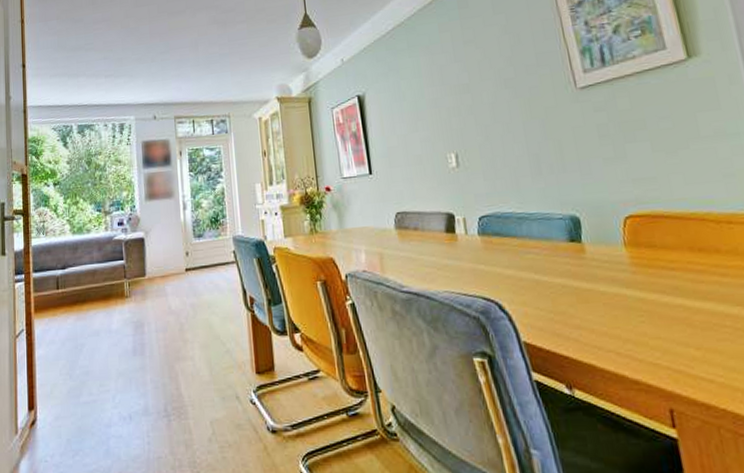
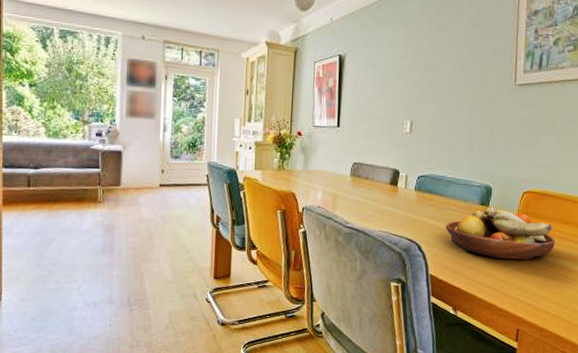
fruit bowl: none [528,242,692,310] -> present [445,207,555,260]

